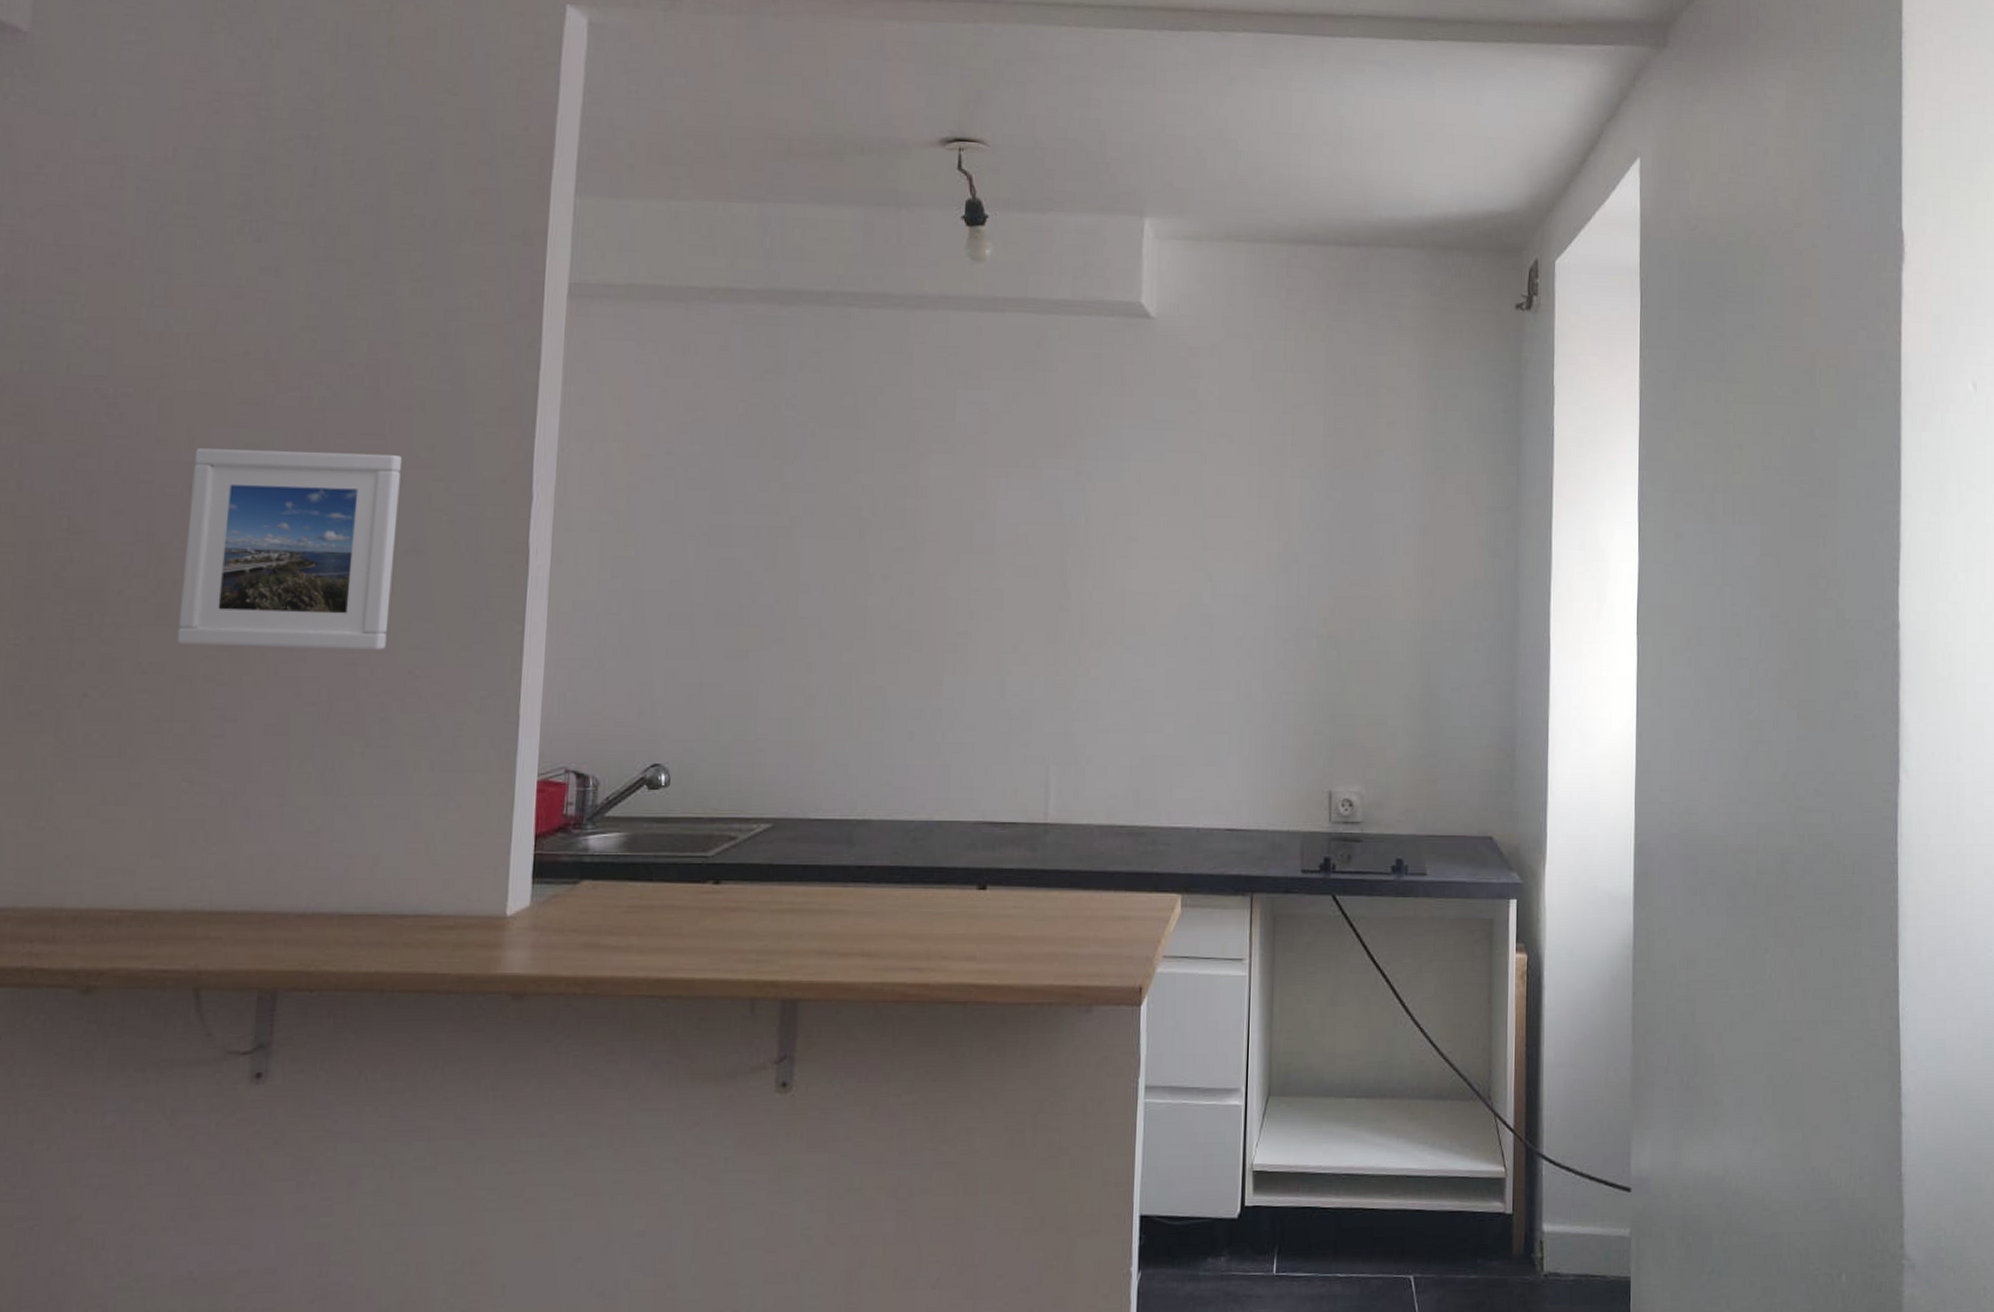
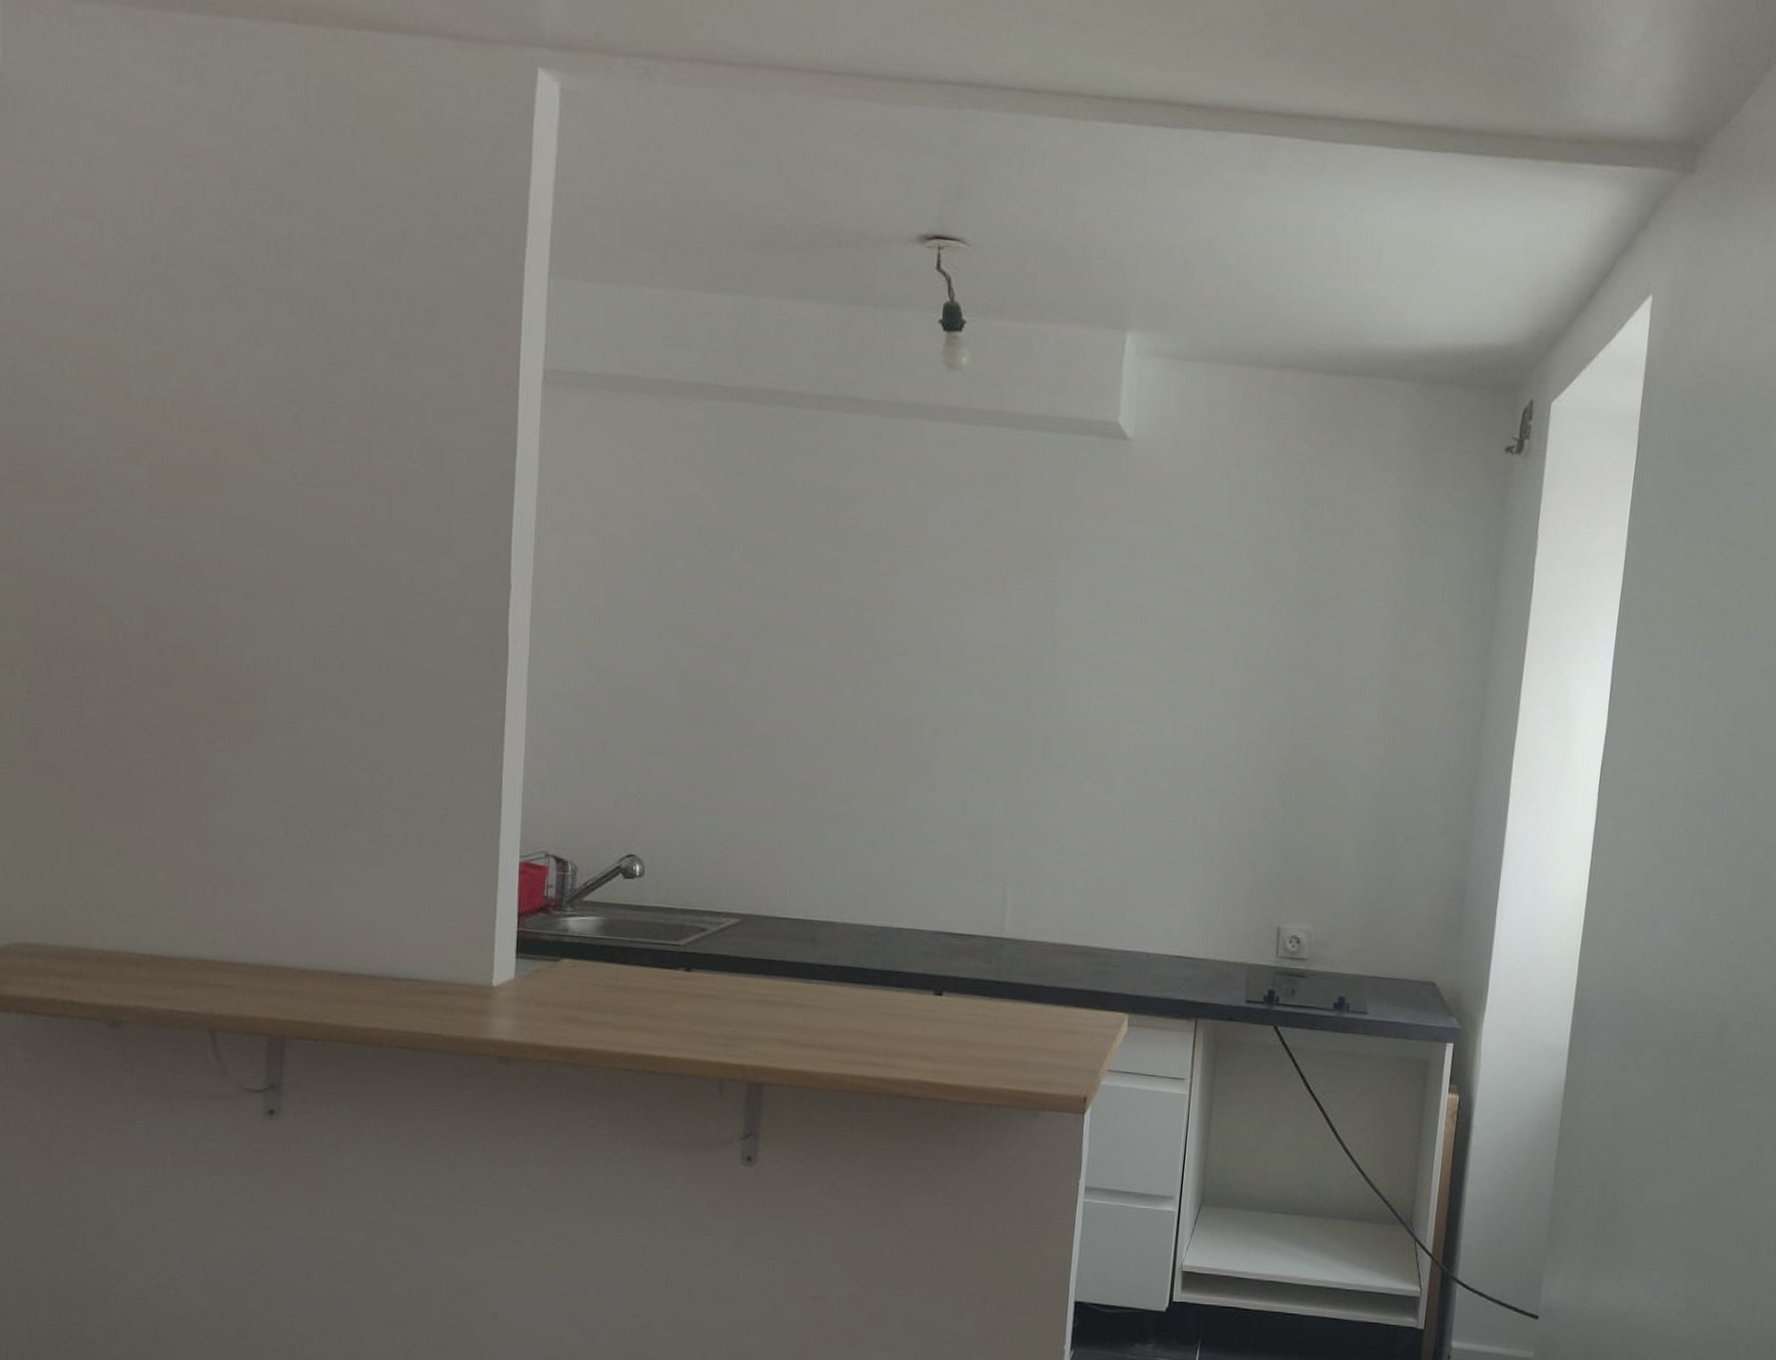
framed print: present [176,448,402,650] -> none [178,517,384,727]

